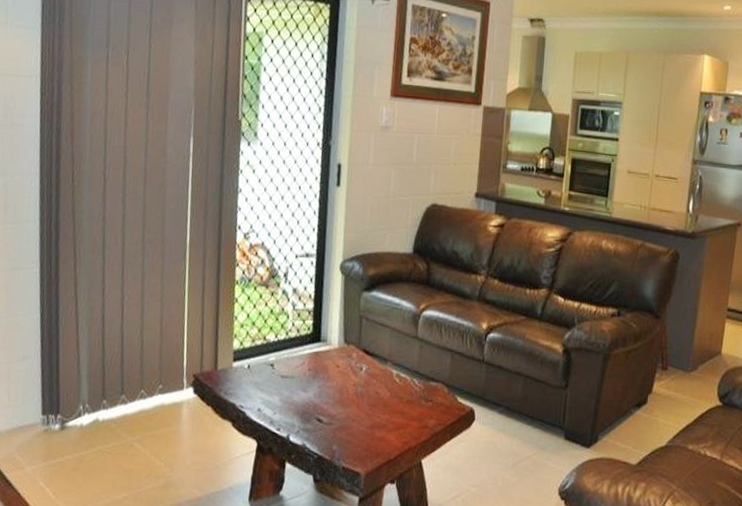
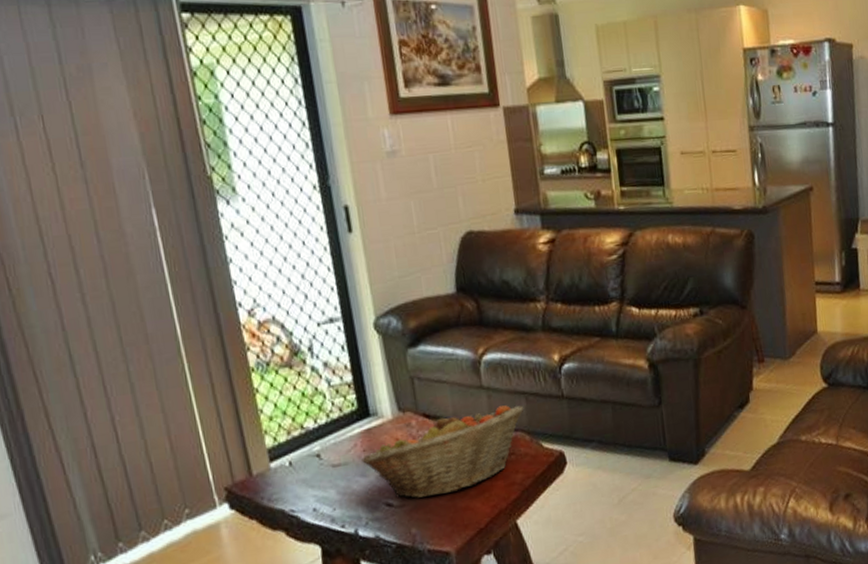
fruit basket: none [305,354,449,423] -> present [361,405,524,498]

